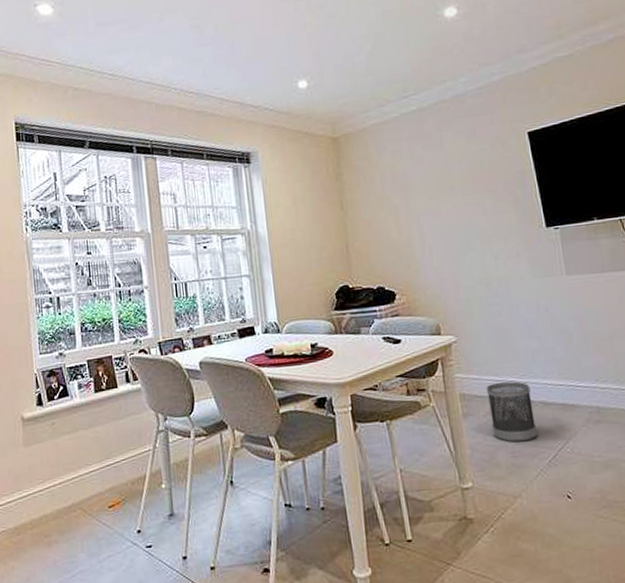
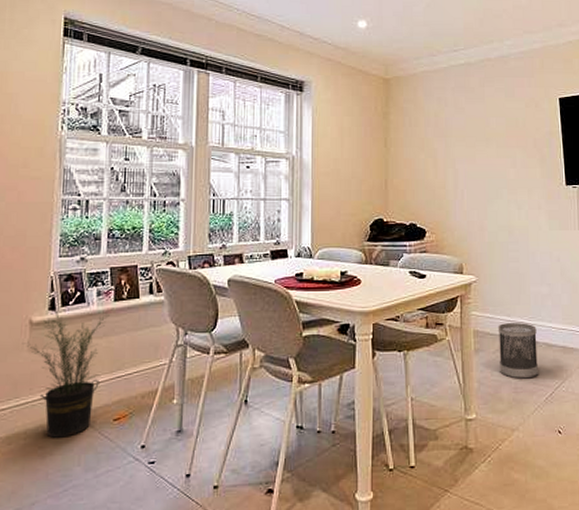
potted plant: none [18,399,96,527] -> present [23,308,114,438]

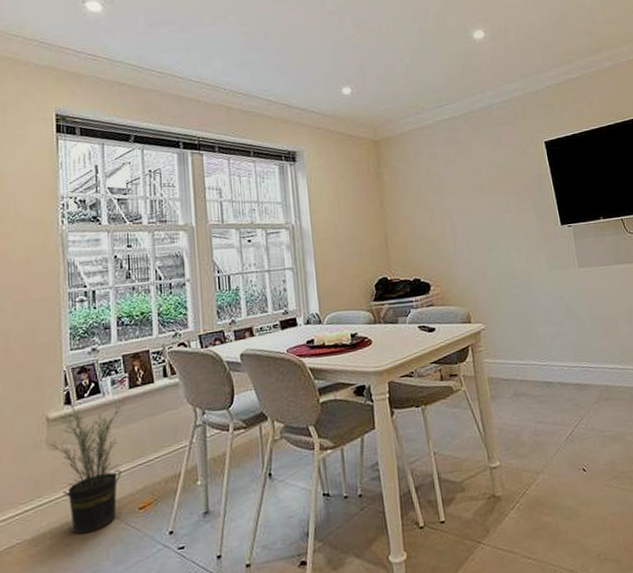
wastebasket: present [498,323,539,379] -> none [511,364,557,422]

